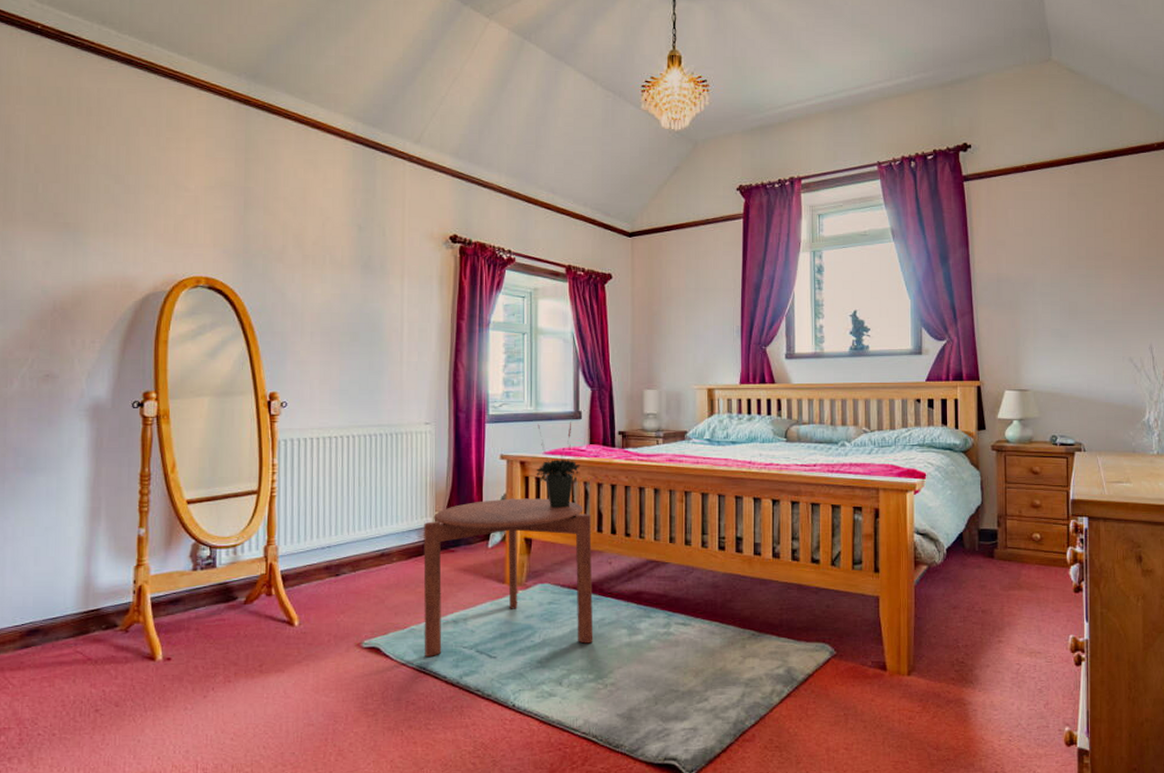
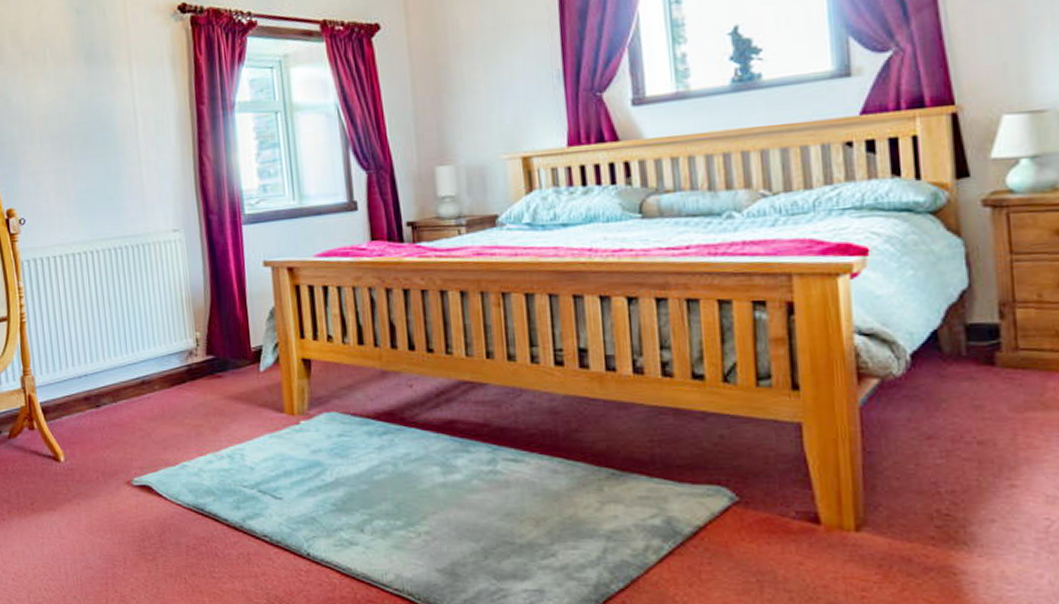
side table: present [423,498,593,657] -> none [184,310,398,496]
potted plant: present [536,422,580,508] -> none [304,215,363,321]

